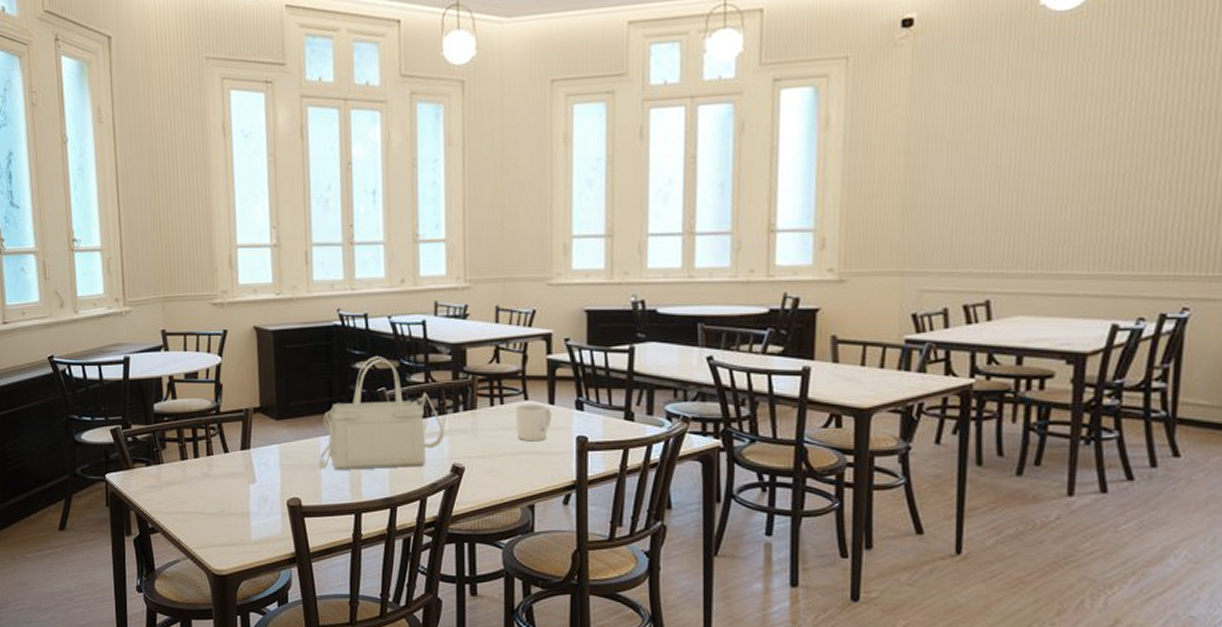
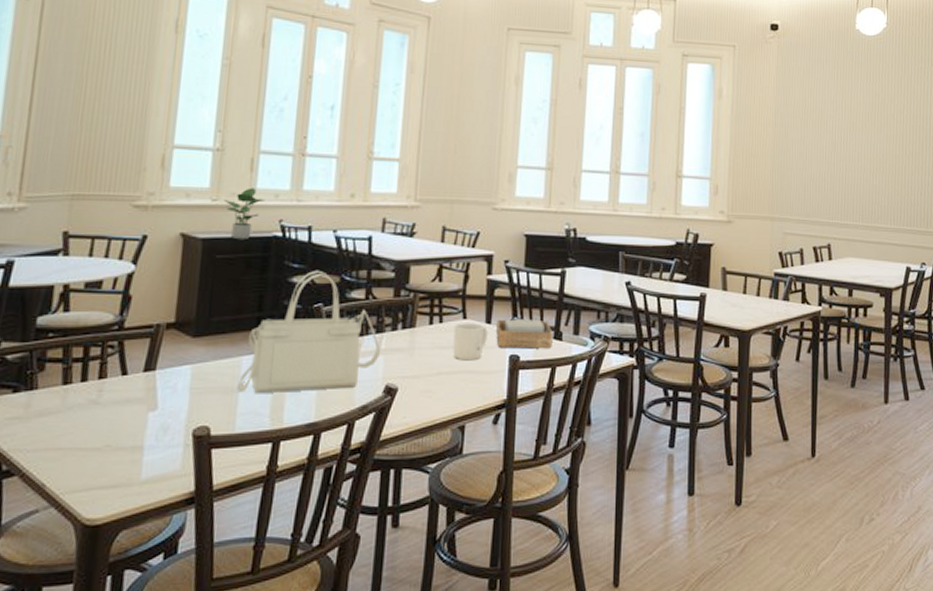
potted plant: none [286,280,322,331] -> present [223,188,265,240]
napkin holder: none [559,399,623,430] -> present [495,319,553,349]

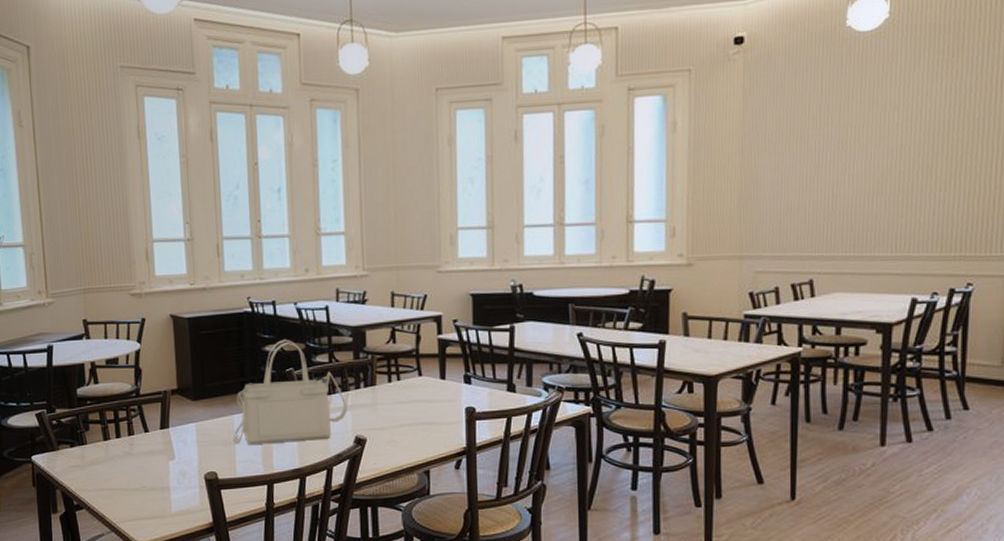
potted plant: present [223,188,265,240] -> none [200,270,233,318]
mug: present [453,323,488,361] -> none [411,379,443,414]
napkin holder: present [495,319,553,349] -> none [450,374,506,401]

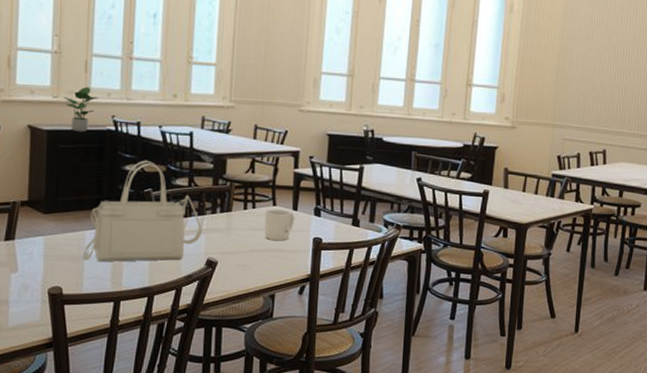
potted plant: none [200,270,233,318] -> present [63,87,99,133]
mug: none [411,379,443,414] -> present [264,209,295,241]

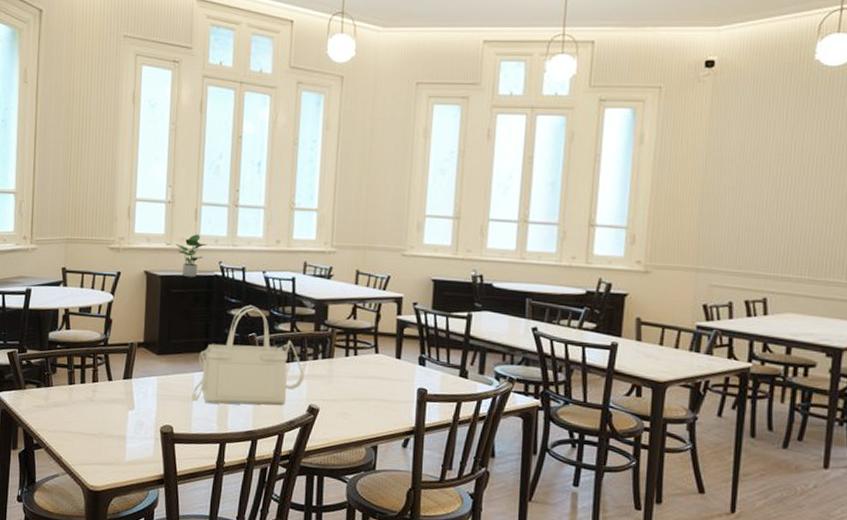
mug: present [264,209,295,241] -> none [366,357,398,391]

